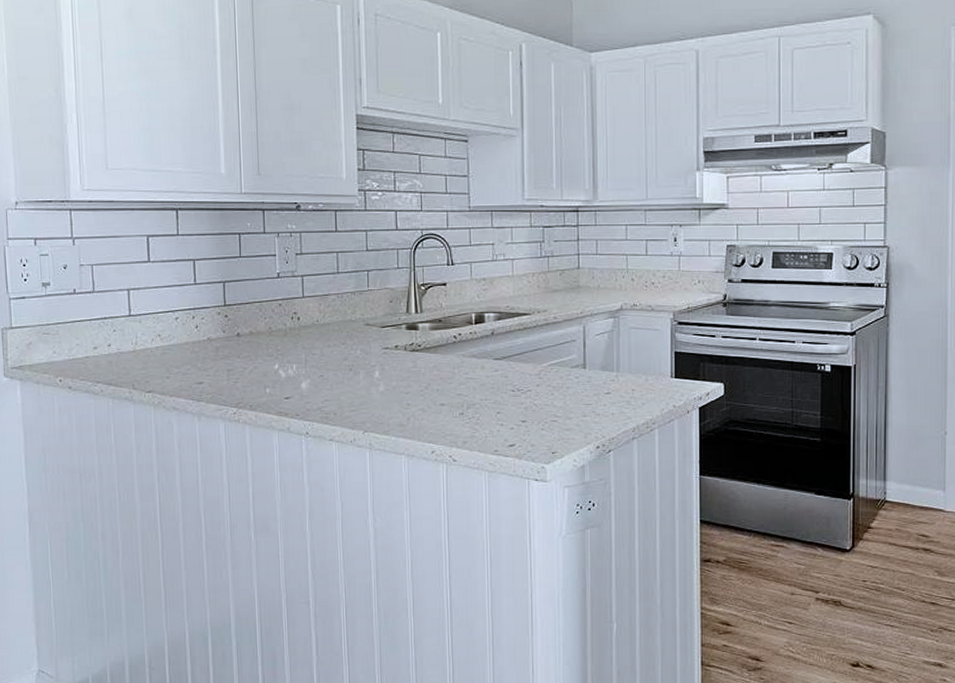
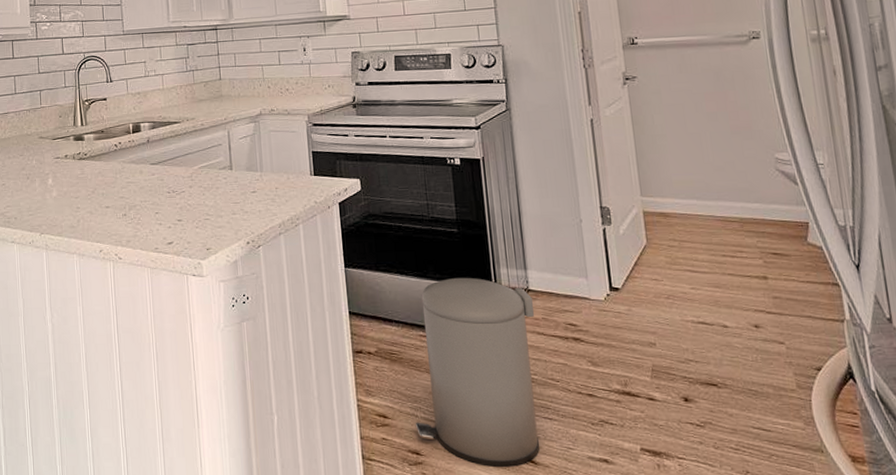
pedal bin: none [758,487,889,671] -> present [415,277,540,467]

